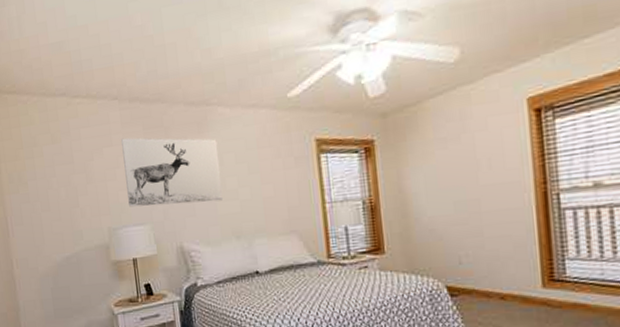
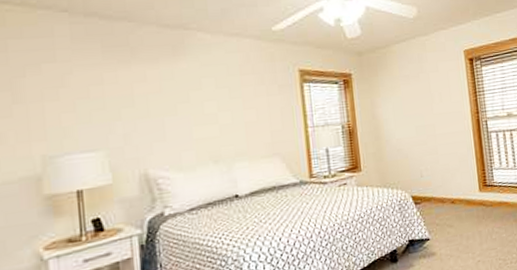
wall art: present [121,137,224,207] -> none [70,54,201,132]

